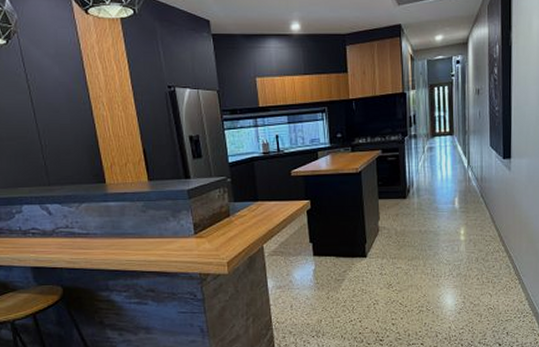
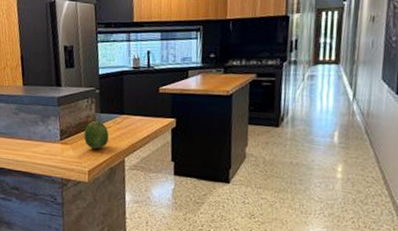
fruit: none [219,210,245,239] -> present [84,120,109,149]

